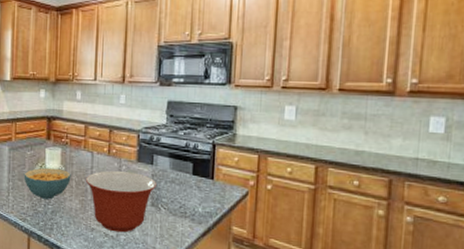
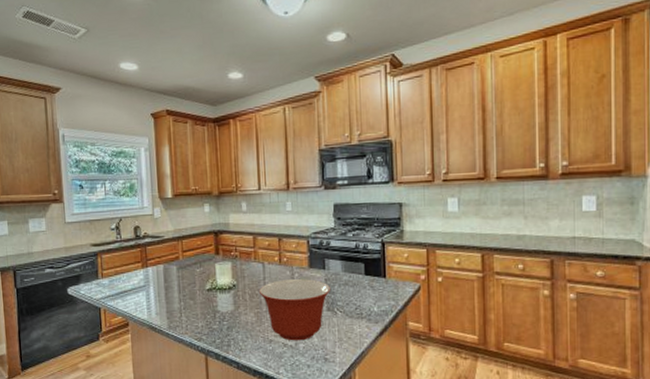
cereal bowl: present [23,167,71,200] -> none [195,283,244,316]

